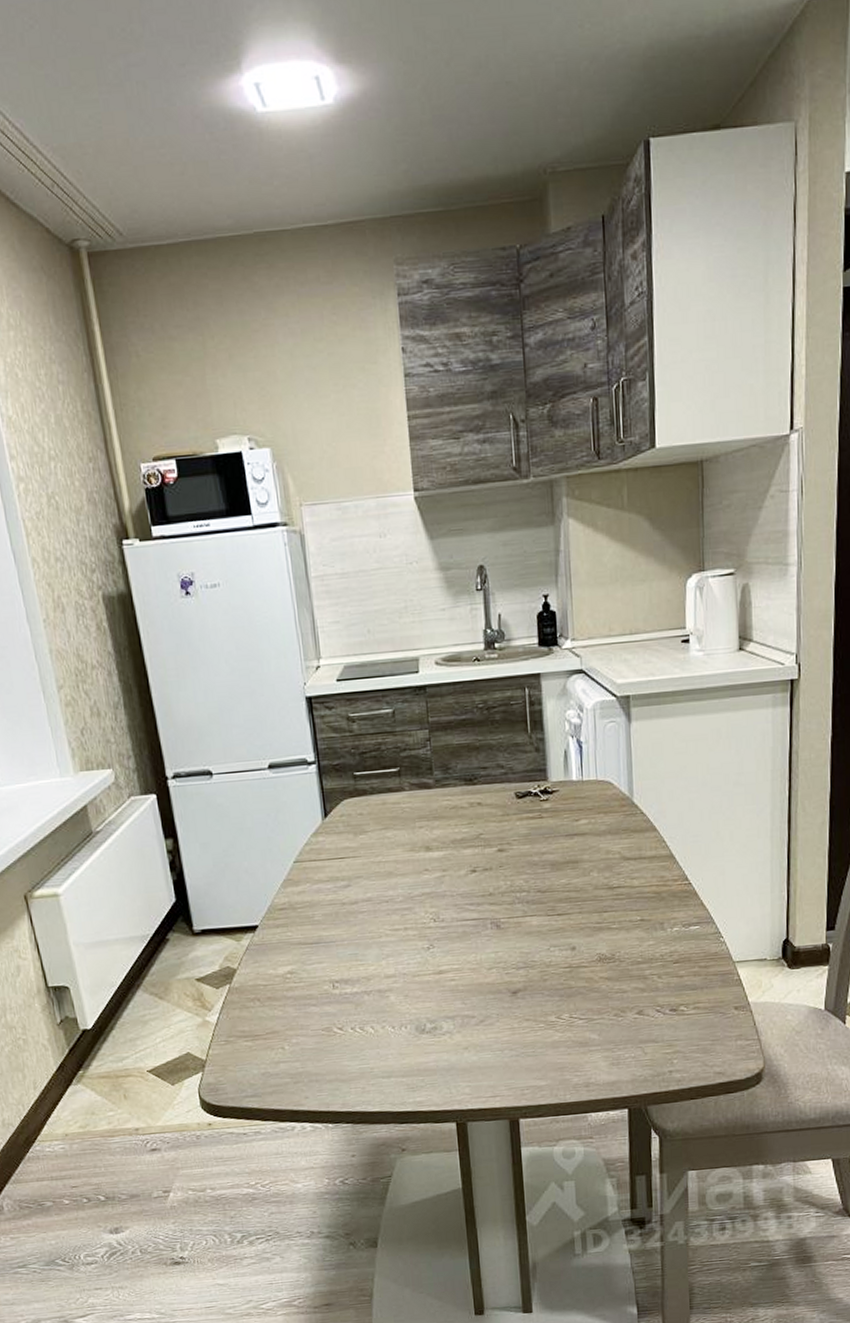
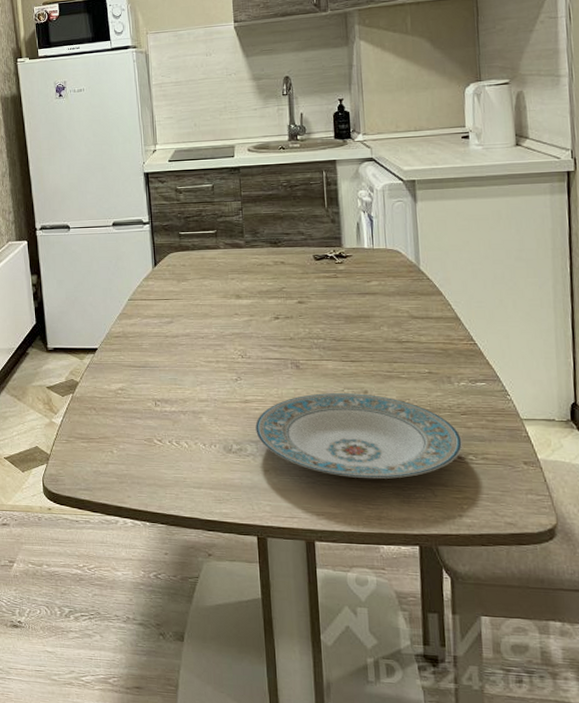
plate: none [451,950,675,1045] -> present [255,393,463,479]

